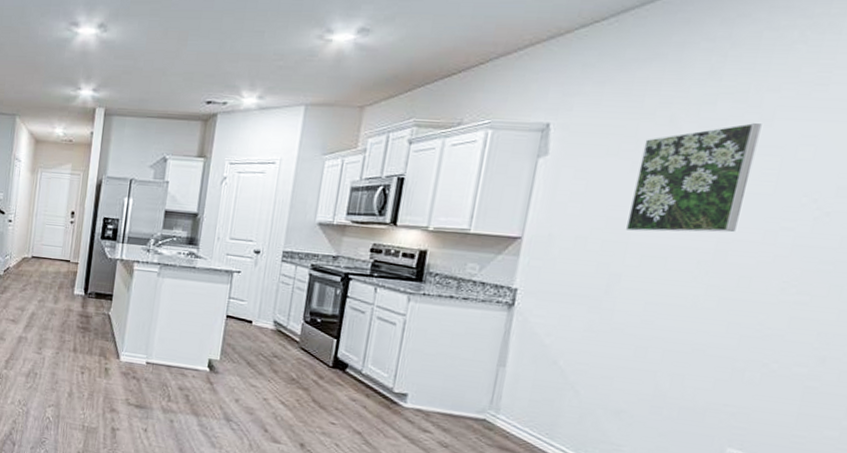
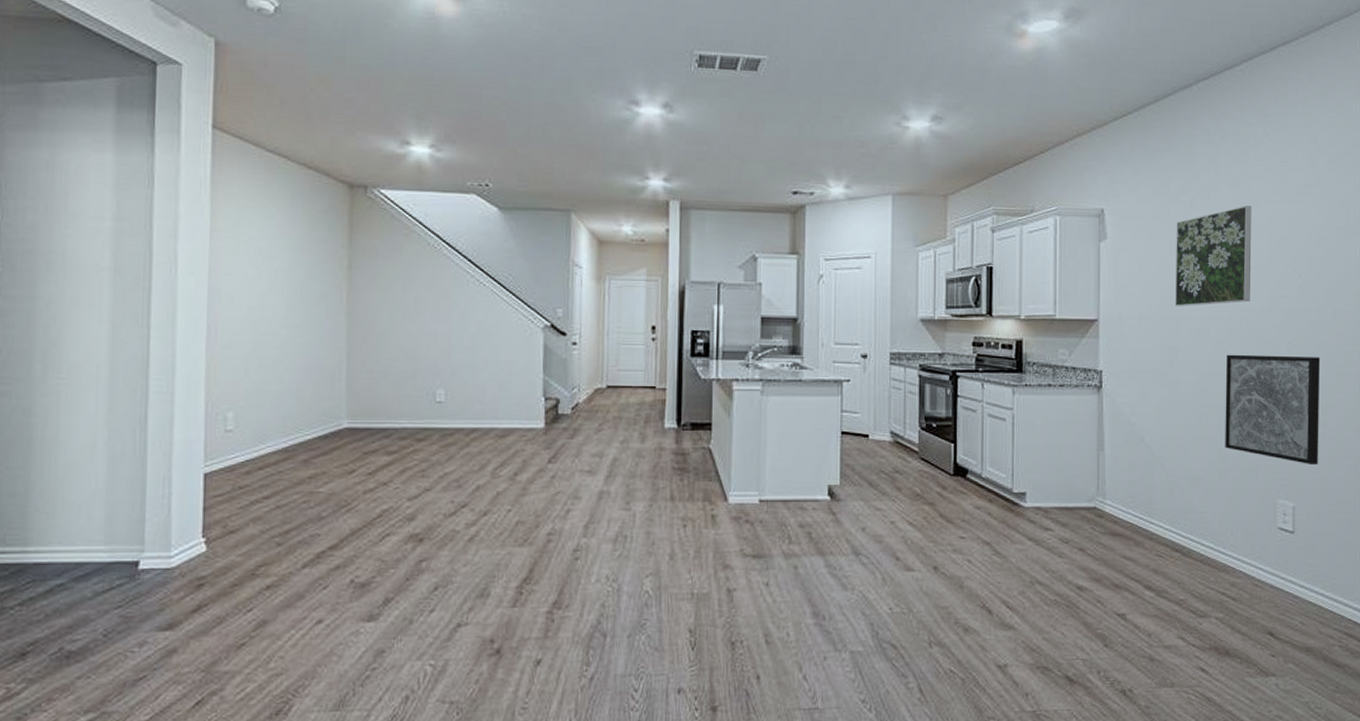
wall art: none [664,286,830,421] -> present [1225,354,1321,466]

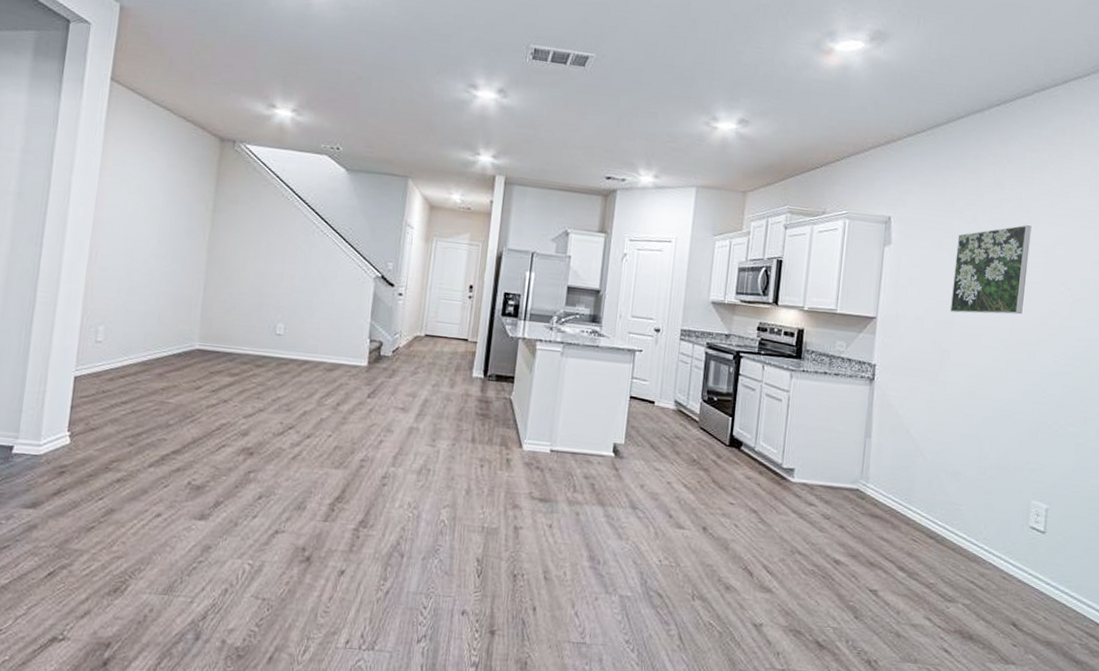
wall art: present [1225,354,1321,466] -> none [986,361,1085,473]

